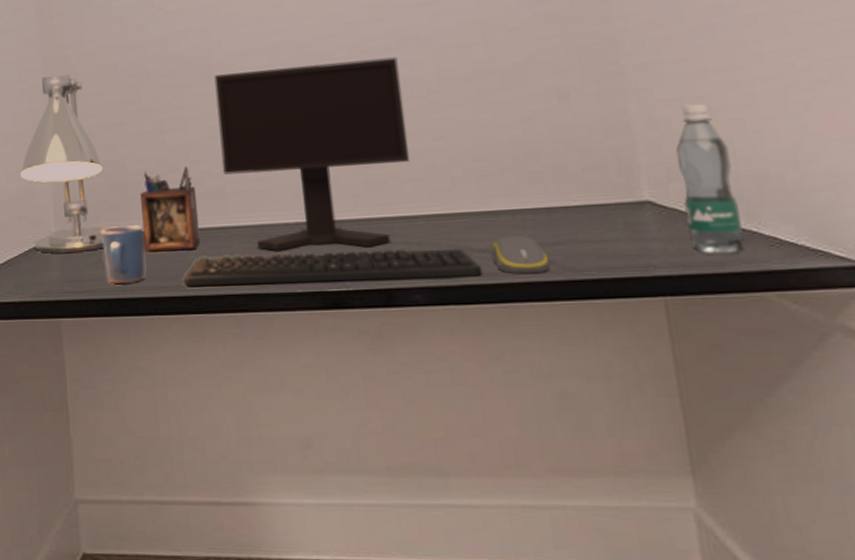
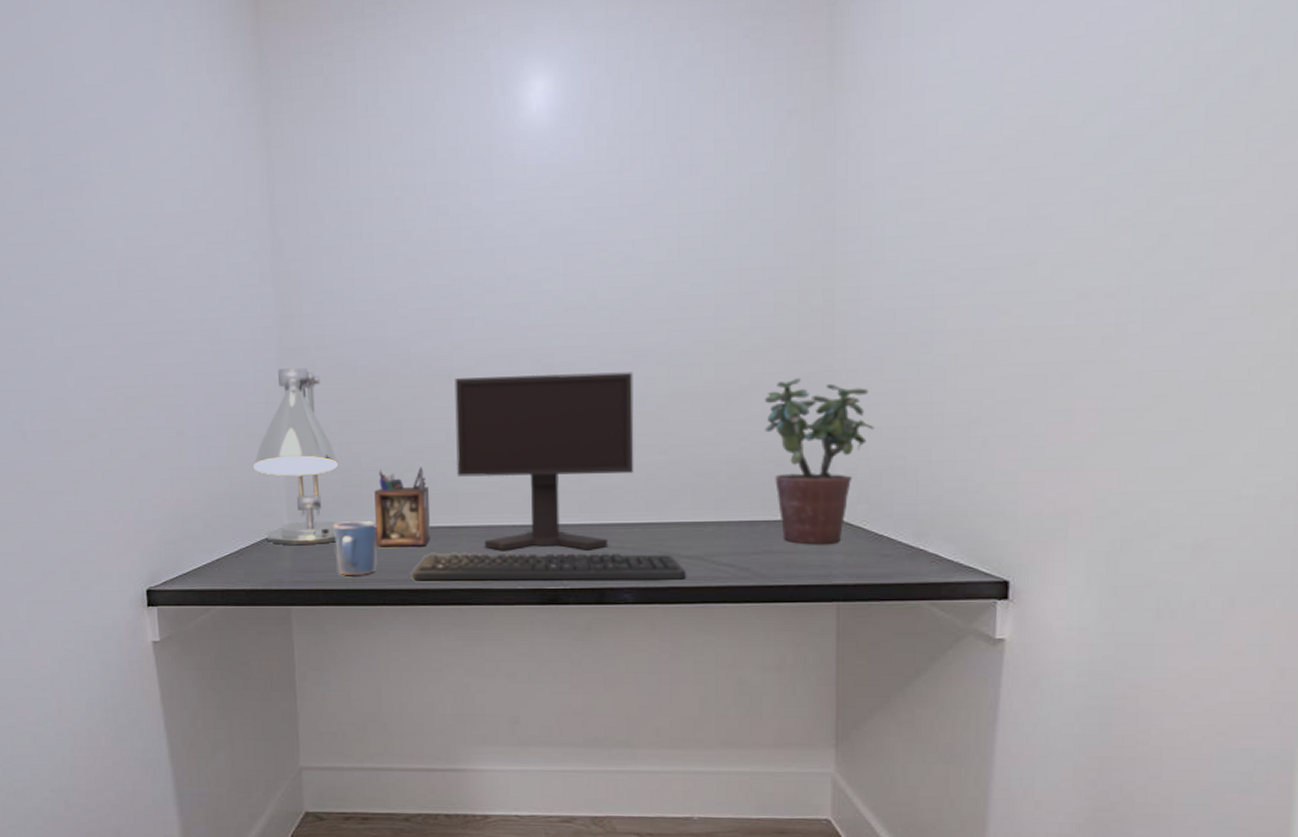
computer mouse: present [491,235,550,275] -> none [696,545,746,579]
potted plant: none [544,50,674,232] -> present [765,377,875,545]
bottle: present [675,103,744,257] -> none [867,433,913,570]

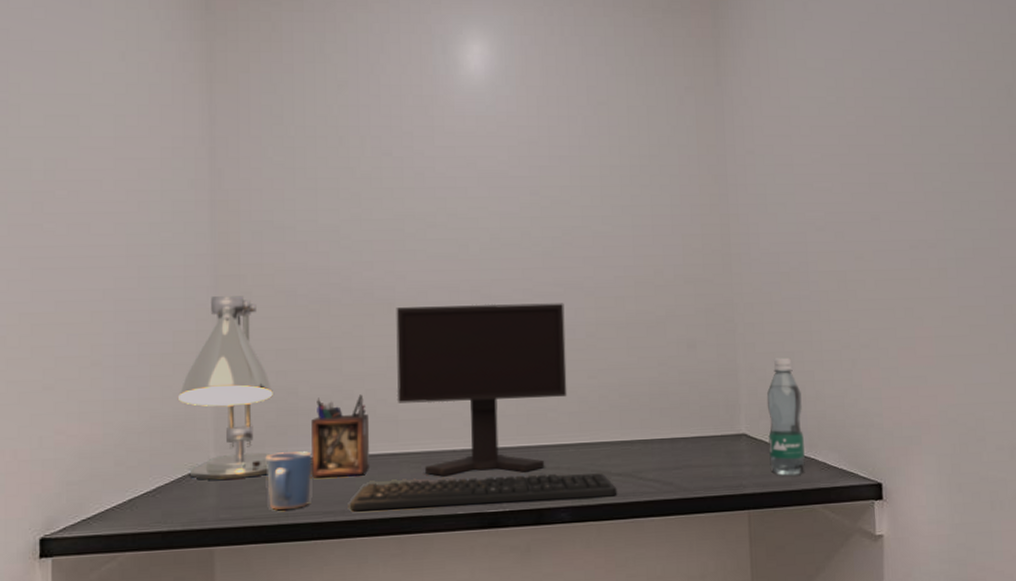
potted plant: present [765,377,875,545] -> none [678,309,769,459]
bottle: none [867,433,913,570] -> present [766,357,805,478]

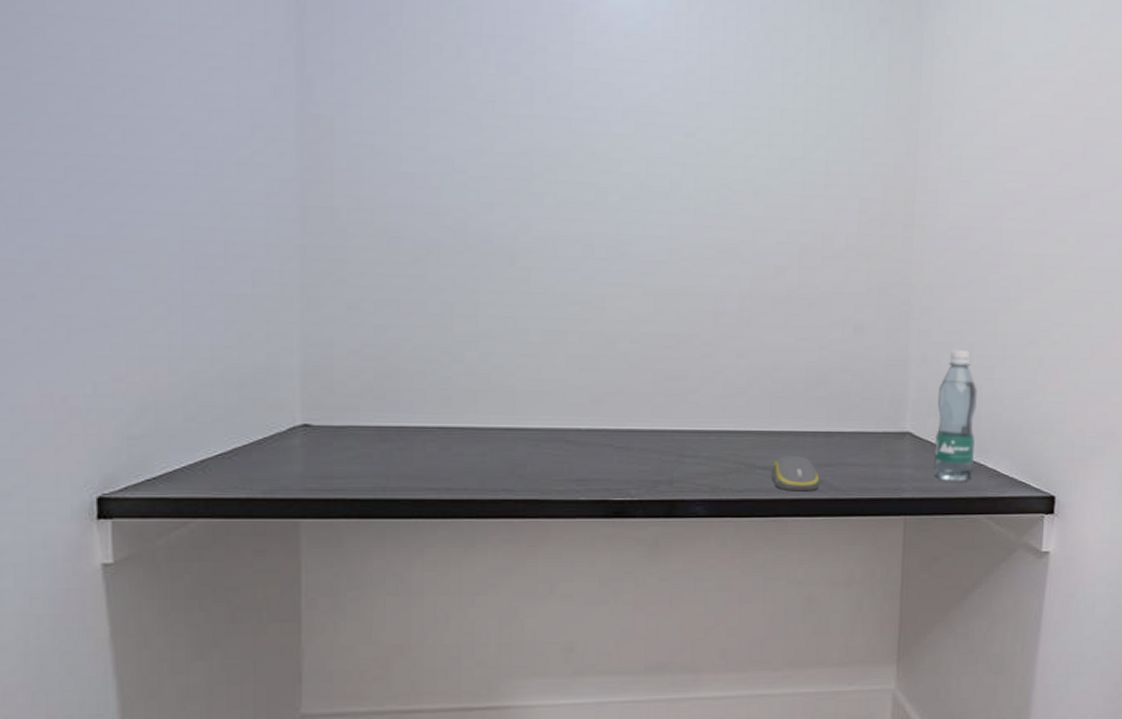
desk lamp: present [177,296,273,480] -> none [257,231,370,445]
mug: present [267,451,312,510] -> none [362,418,414,482]
desk organizer: present [310,394,370,477] -> none [413,358,482,449]
computer keyboard: present [349,472,618,511] -> none [456,460,761,492]
monitor: present [396,303,567,477] -> none [515,260,716,459]
computer mouse: none [626,461,669,494] -> present [771,456,820,492]

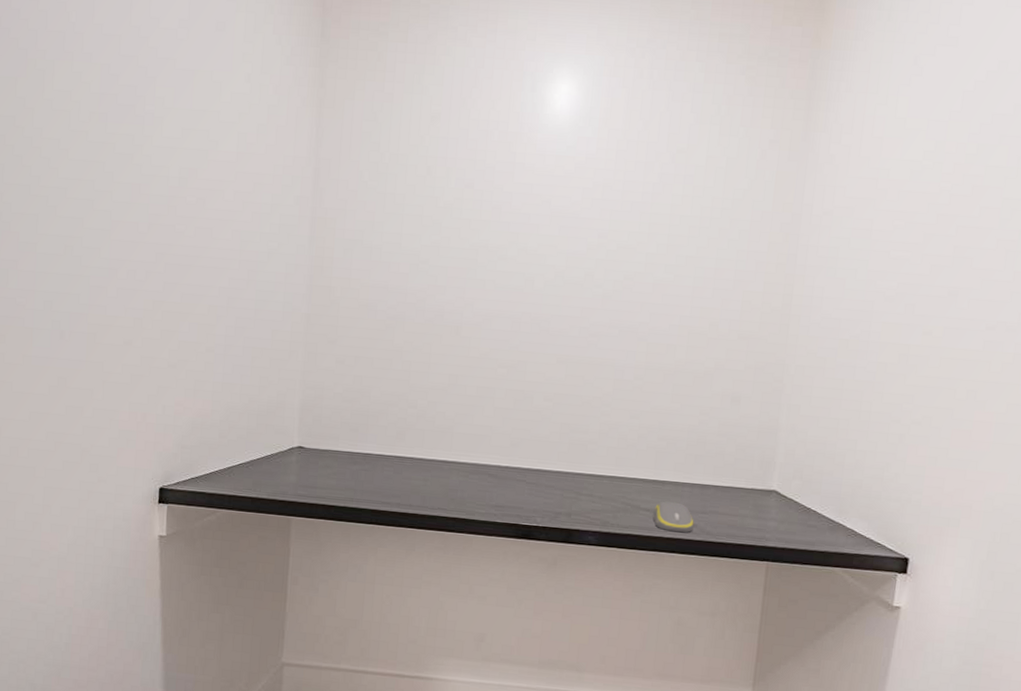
bottle: present [934,349,977,484] -> none [796,422,840,539]

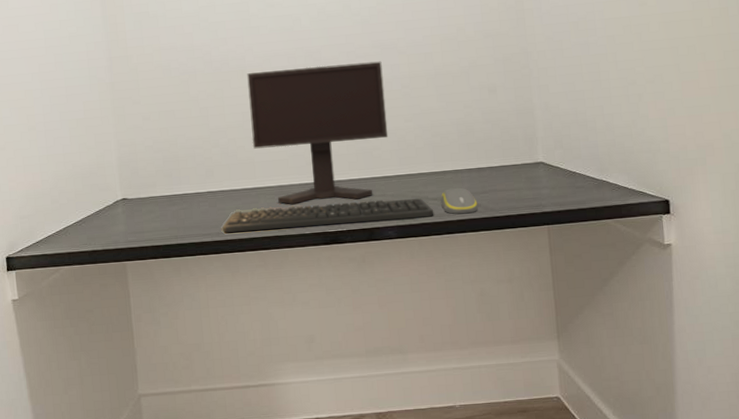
computer keyboard: none [404,484,644,529] -> present [222,198,434,233]
monitor: none [454,331,617,495] -> present [247,61,388,205]

